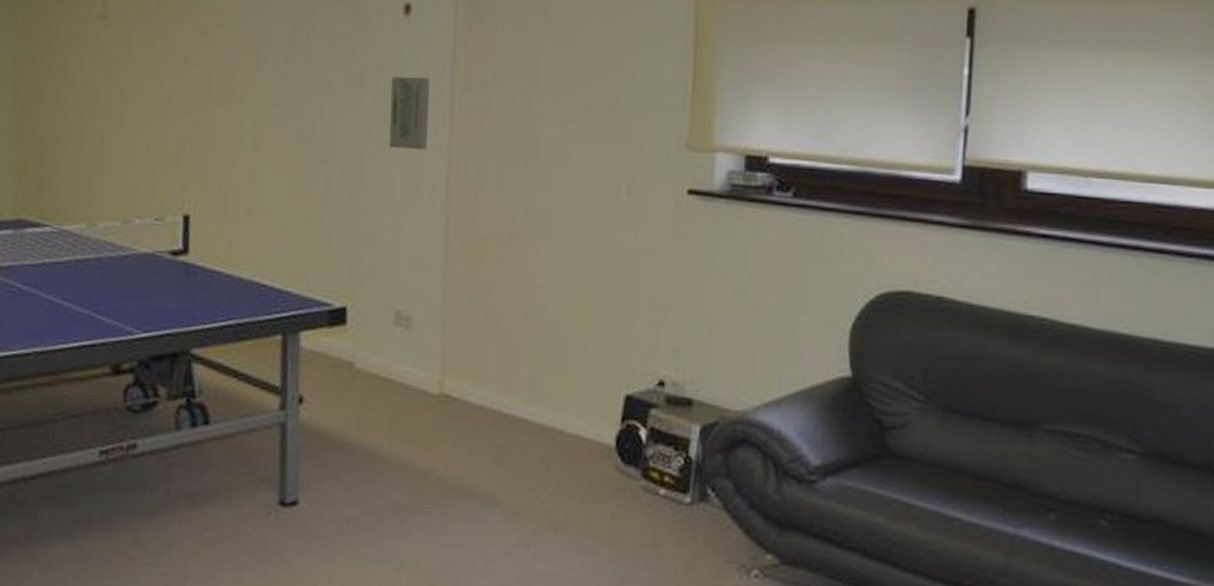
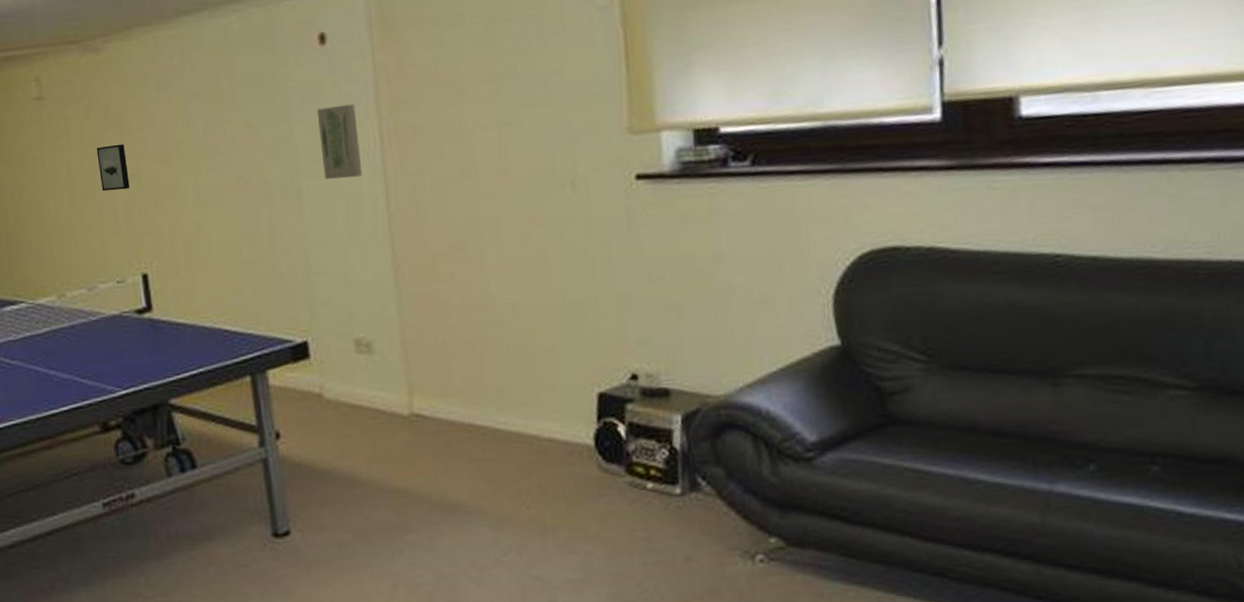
wall art: none [155,77,187,125] -> present [96,143,130,191]

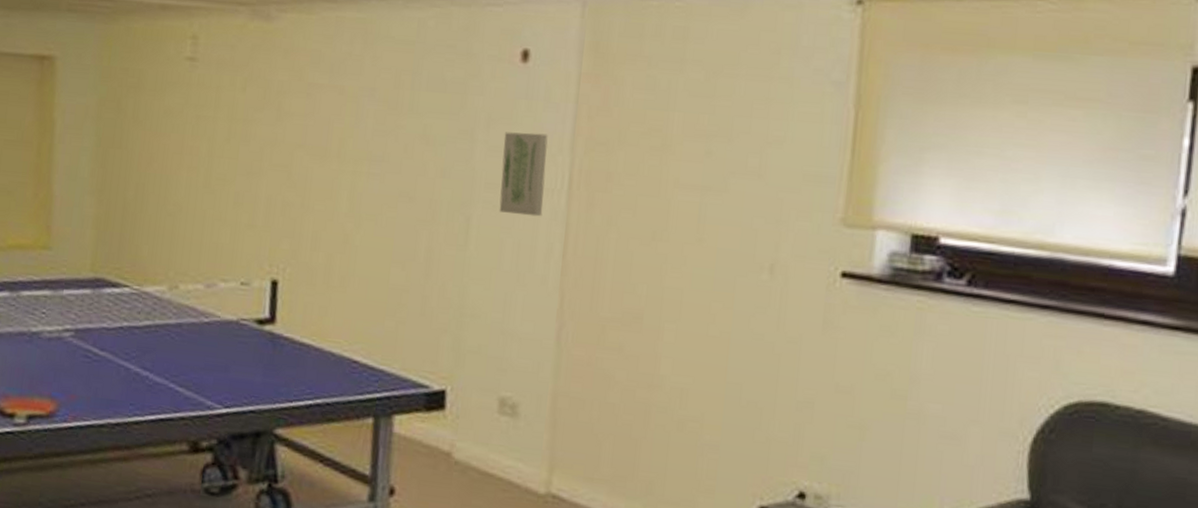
wall art: present [96,143,130,191] -> none [244,127,280,181]

